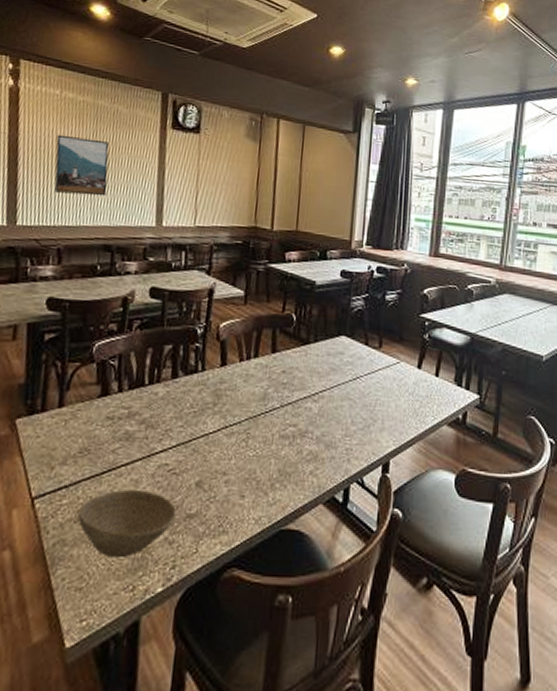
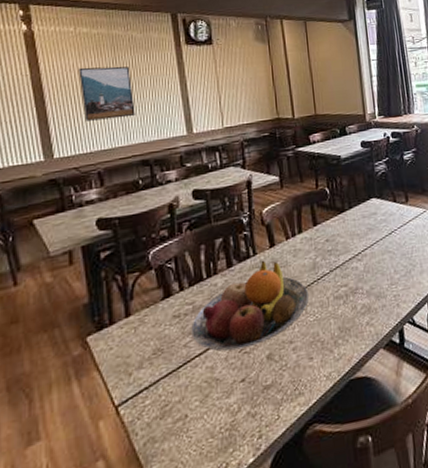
bowl: present [77,490,176,559] -> none [162,374,254,444]
fruit bowl: none [122,378,253,469] -> present [191,260,309,352]

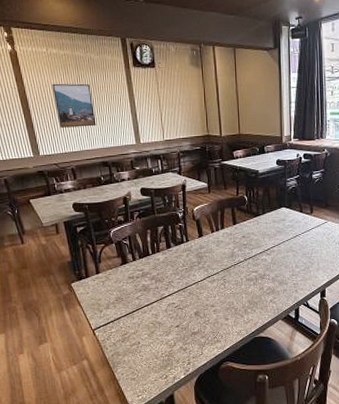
fruit bowl: present [191,260,309,352] -> none [141,246,227,306]

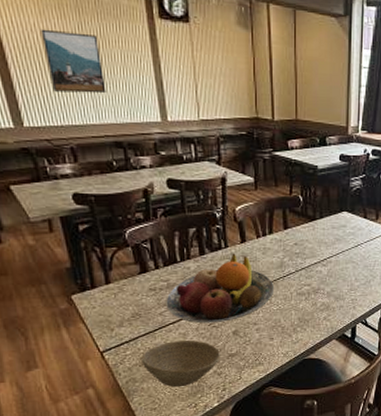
bowl: none [123,320,185,361] -> present [141,340,220,388]
fruit bowl: none [141,246,227,306] -> present [166,253,273,324]

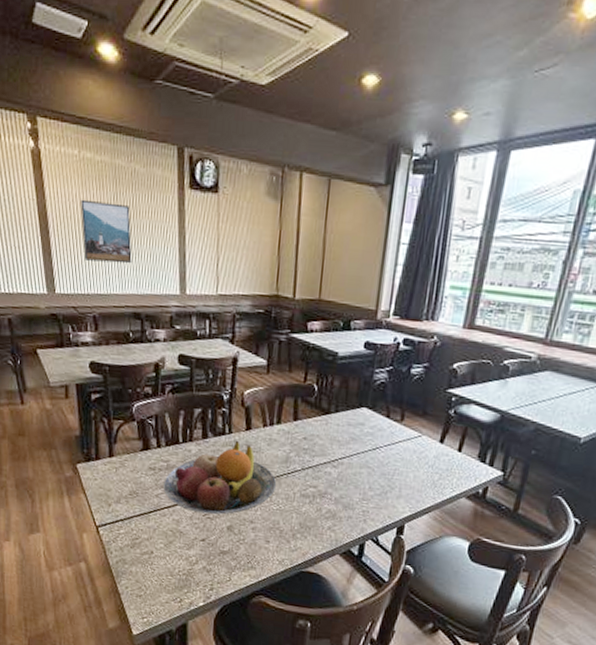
bowl: present [141,340,220,388] -> none [133,526,212,578]

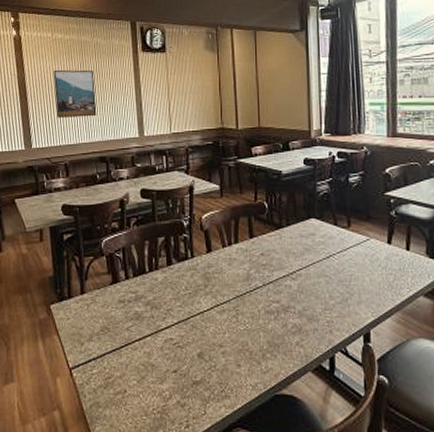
fruit bowl: present [163,440,276,515] -> none [133,263,240,343]

